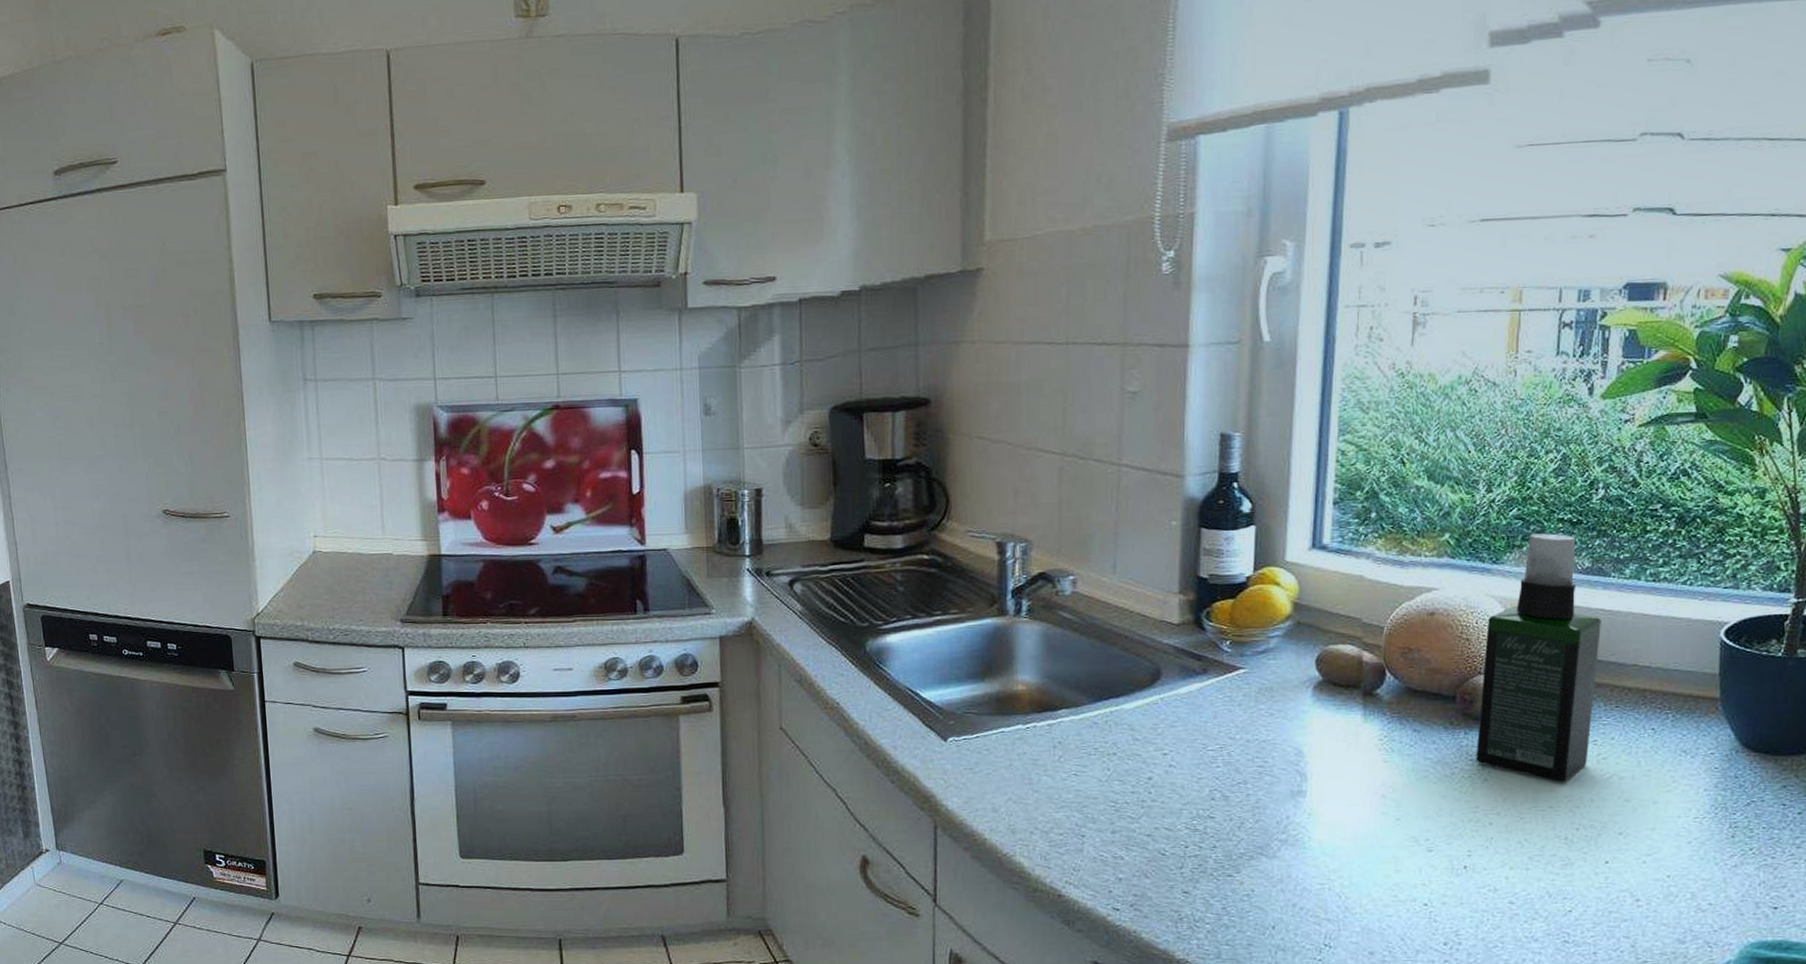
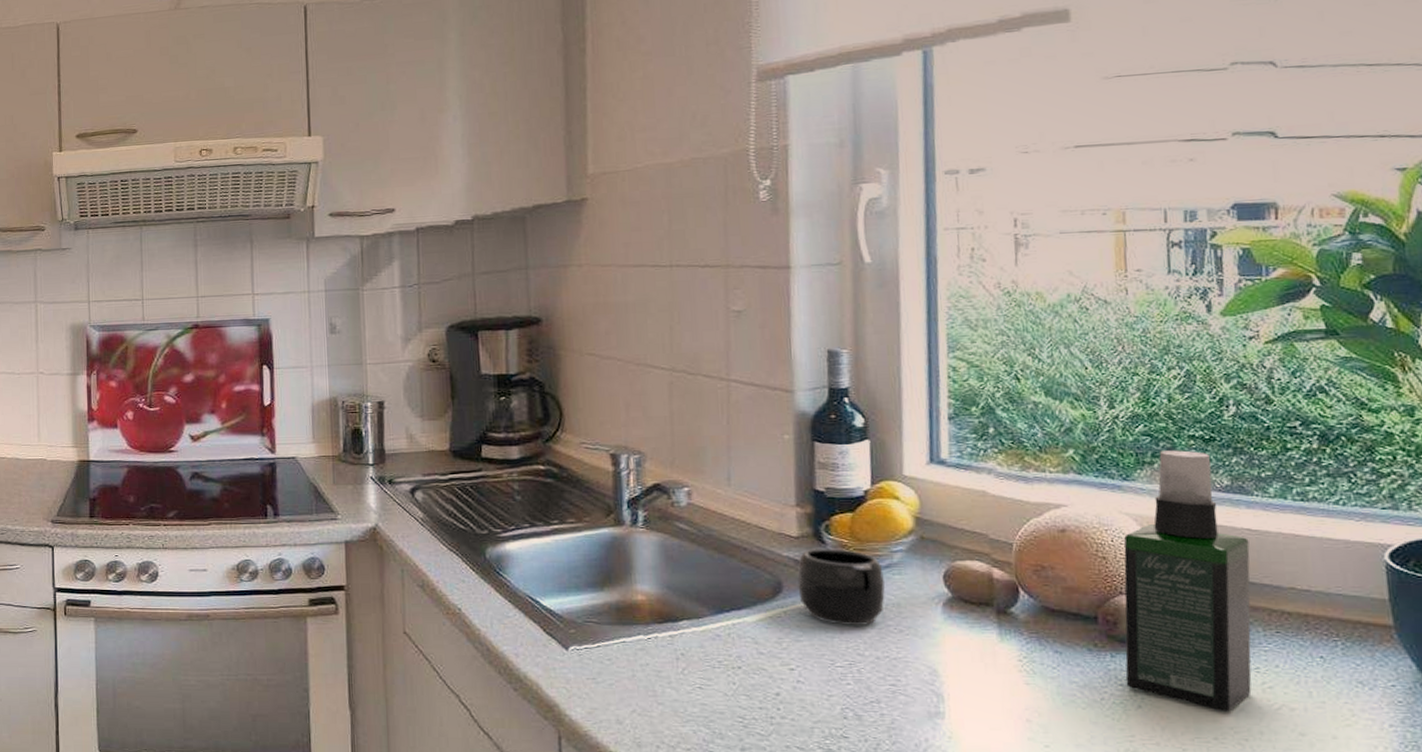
mug: none [1176,634,1260,710] -> present [797,547,886,625]

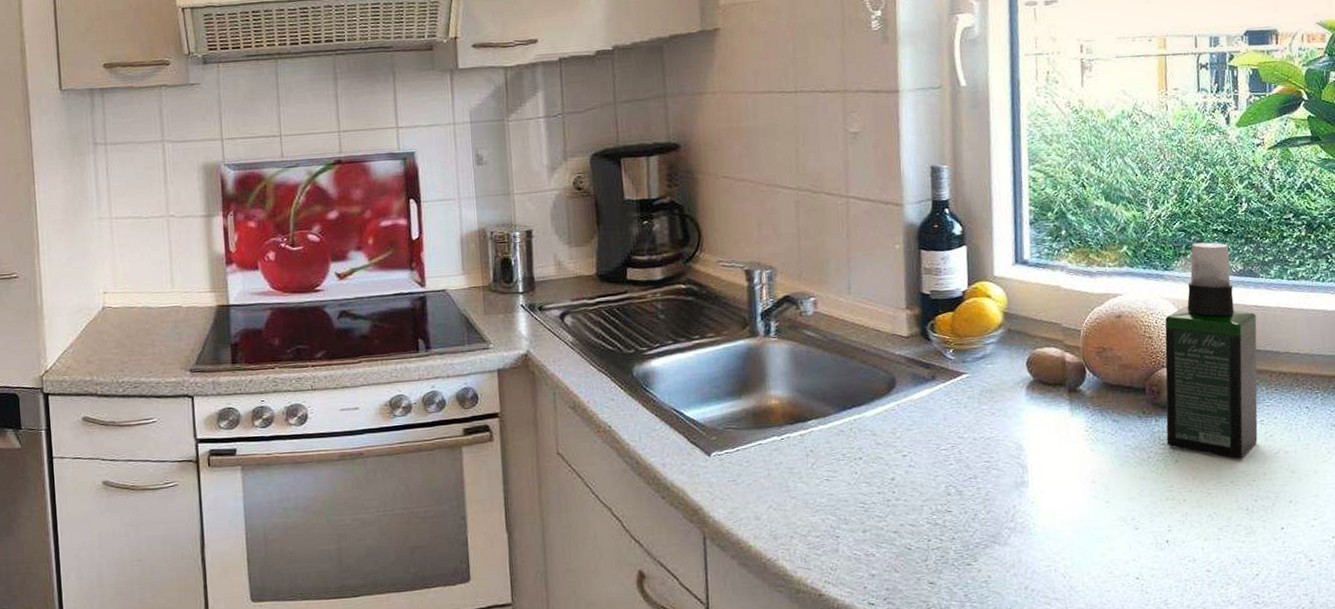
mug: present [797,547,886,625] -> none [908,345,981,413]

